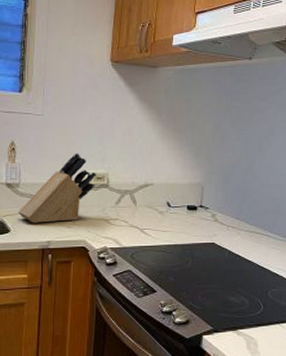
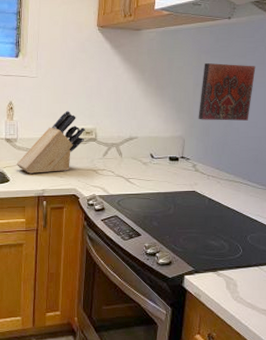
decorative tile: none [217,106,277,168] -> present [198,63,256,121]

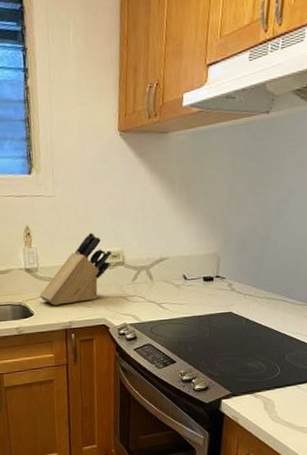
decorative tile: present [198,63,256,121] -> none [233,167,296,234]

